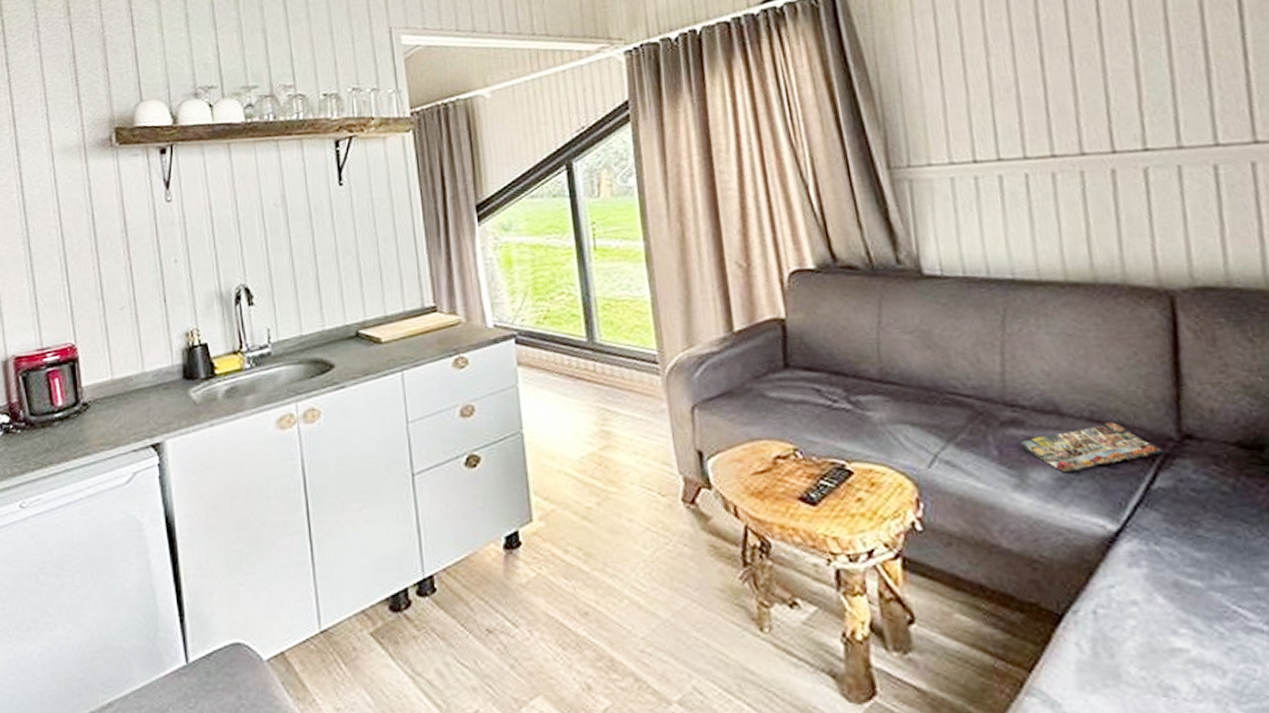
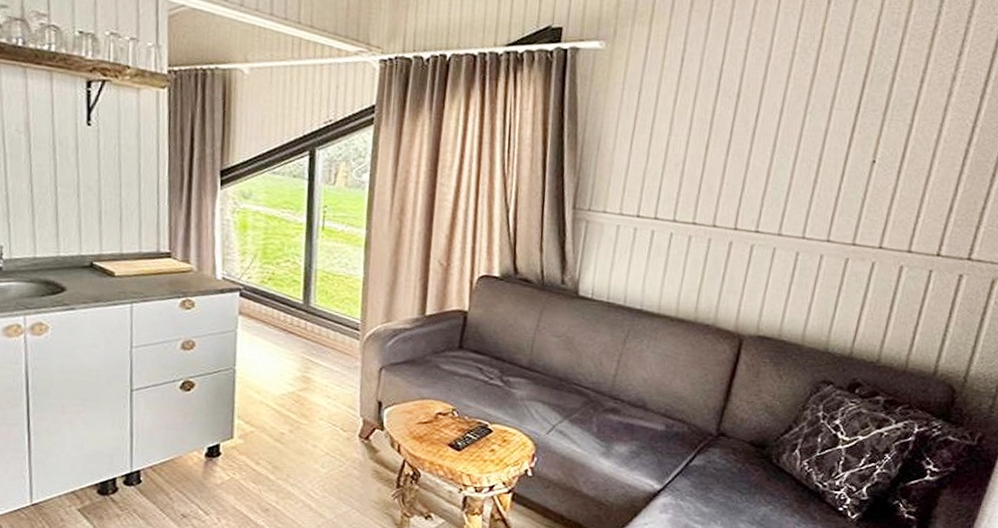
magazine: present [1020,422,1164,473] -> none [613,418,704,449]

